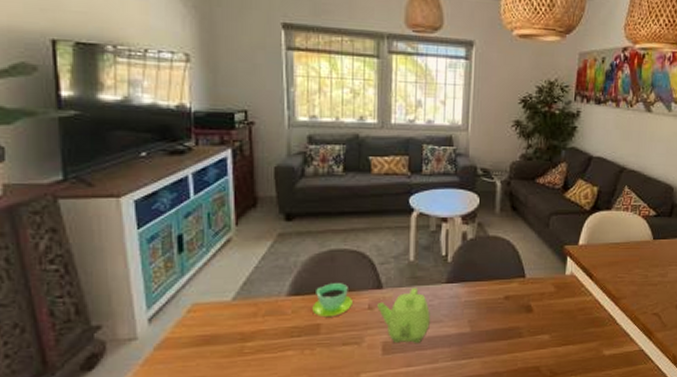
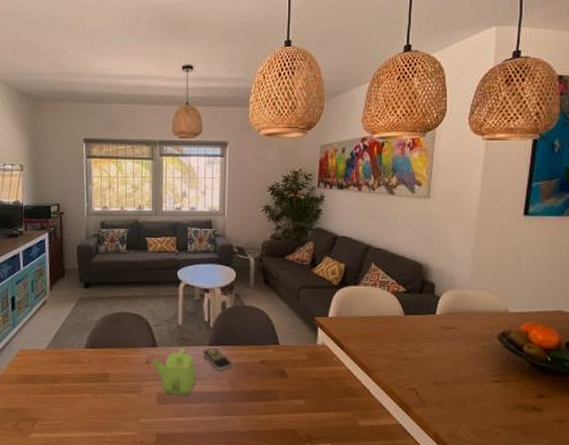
cup: present [312,283,353,318] -> none [103,340,133,368]
remote control: none [438,284,471,312] -> present [202,346,231,372]

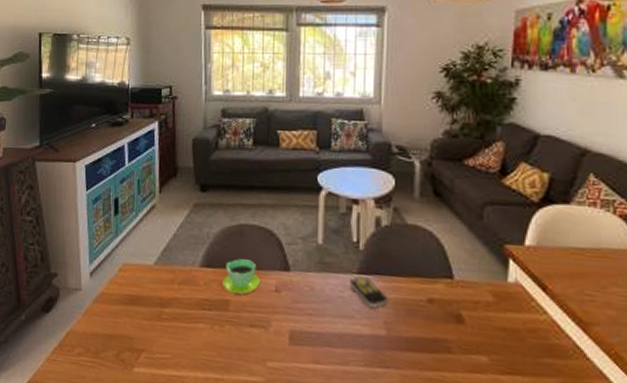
cup: none [103,340,133,368] -> present [222,259,260,295]
teapot: present [153,347,196,397] -> none [284,274,340,338]

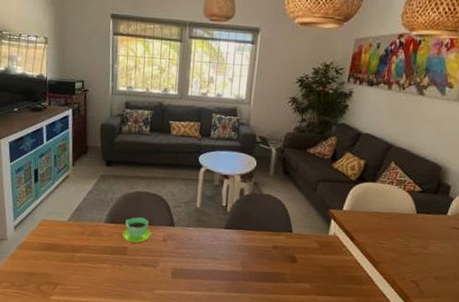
remote control: present [349,275,387,309] -> none [218,229,245,253]

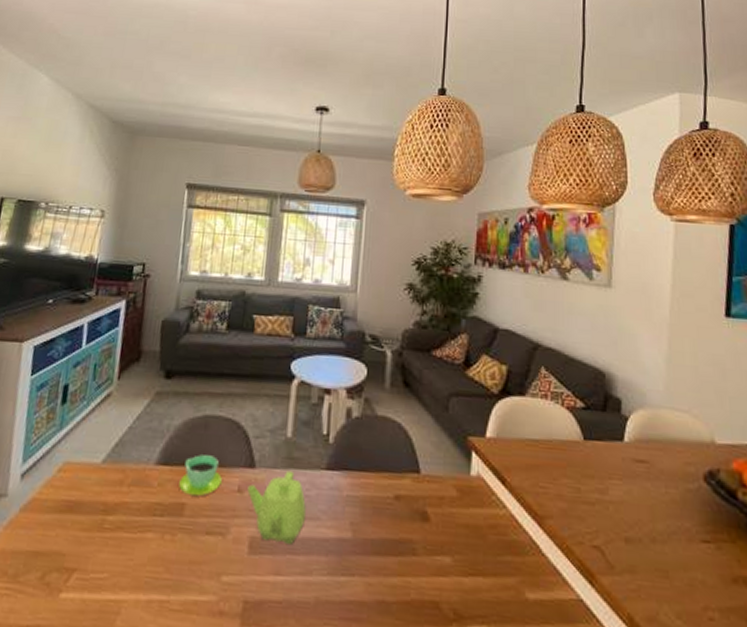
teapot: none [170,228,210,273] -> present [247,470,306,544]

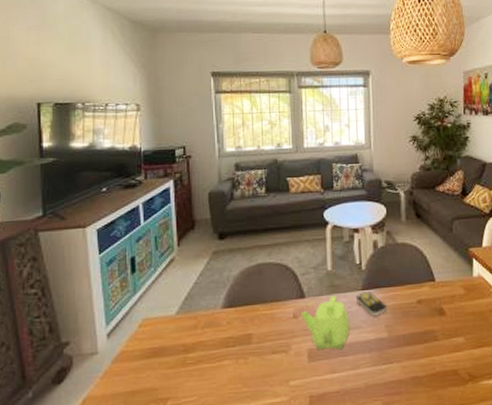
cup: present [179,454,222,497] -> none [244,294,279,328]
remote control: none [316,471,355,509] -> present [355,290,387,317]

